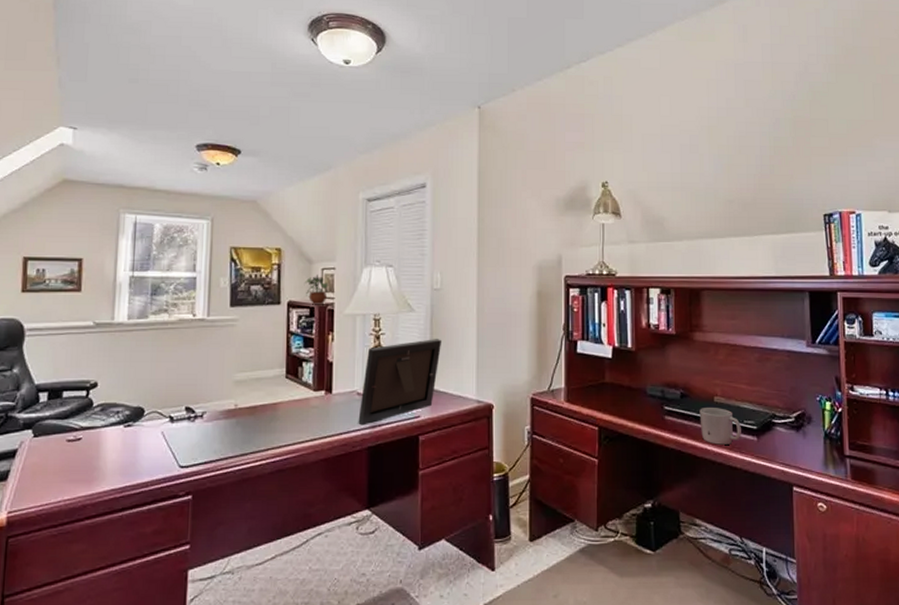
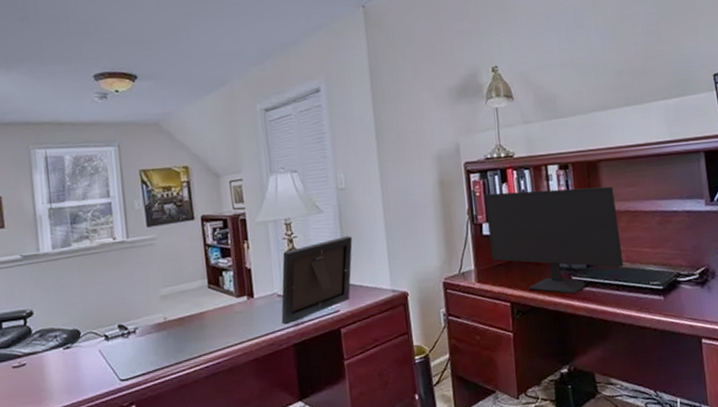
potted plant: present [304,275,329,305] -> none [214,187,239,217]
computer monitor: none [582,311,719,424] -> present [484,186,624,294]
mug: present [699,407,741,446] -> none [606,272,649,308]

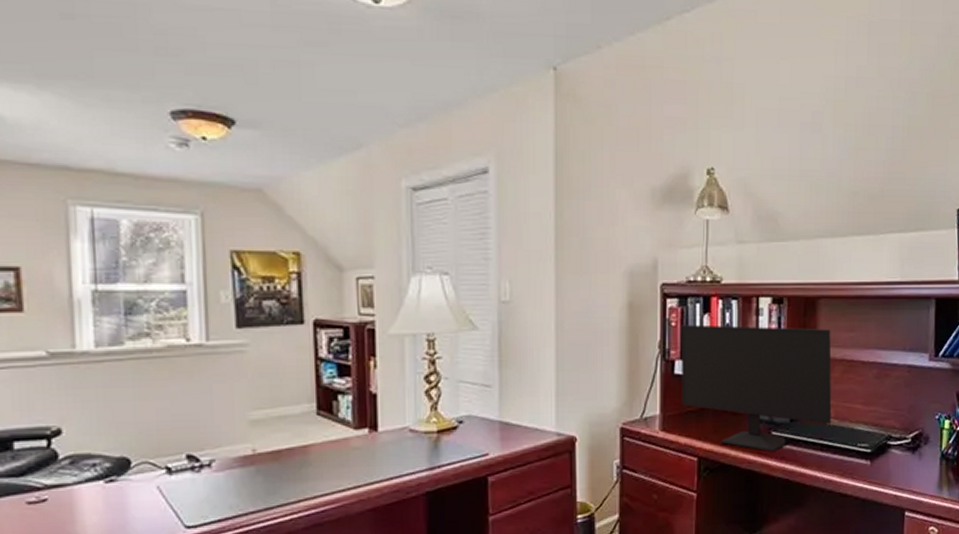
picture frame: present [281,236,353,325] -> none [412,362,512,468]

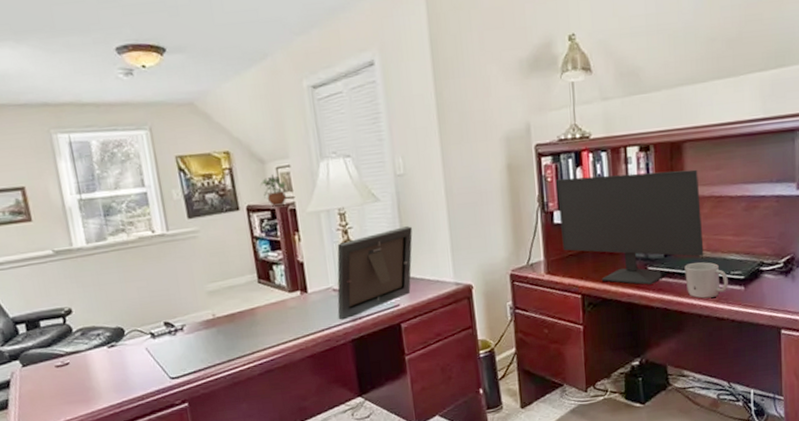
potted plant: none [333,285,368,324] -> present [259,174,288,207]
picture frame: none [412,362,512,468] -> present [337,226,413,320]
mug: none [810,430,854,472] -> present [684,262,728,299]

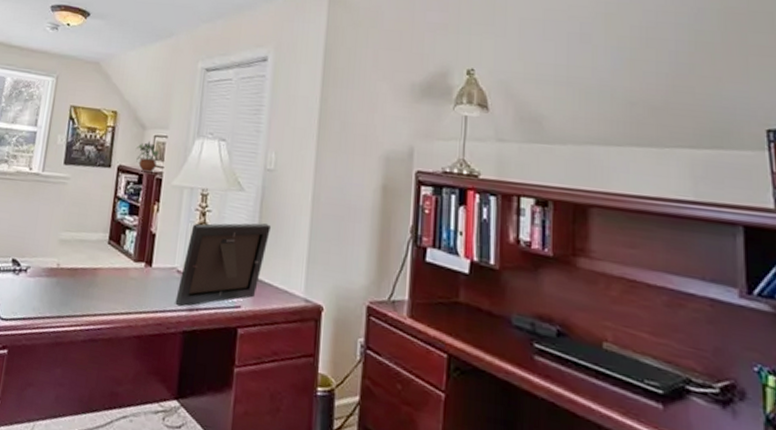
computer monitor: present [556,169,704,285] -> none [432,213,609,367]
mug: present [684,262,728,299] -> none [582,353,640,409]

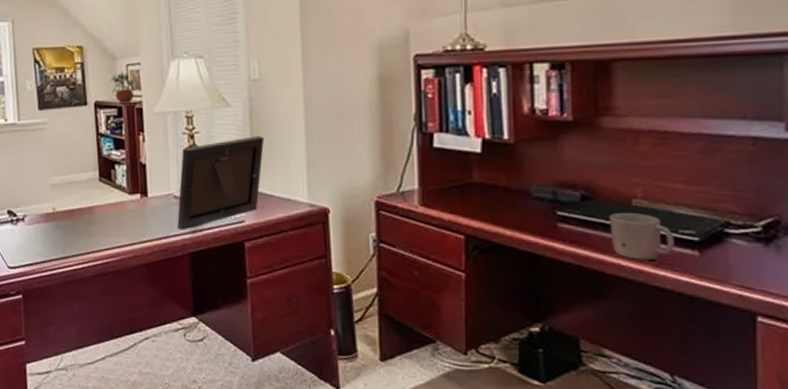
mug: none [582,353,640,409] -> present [609,212,674,261]

